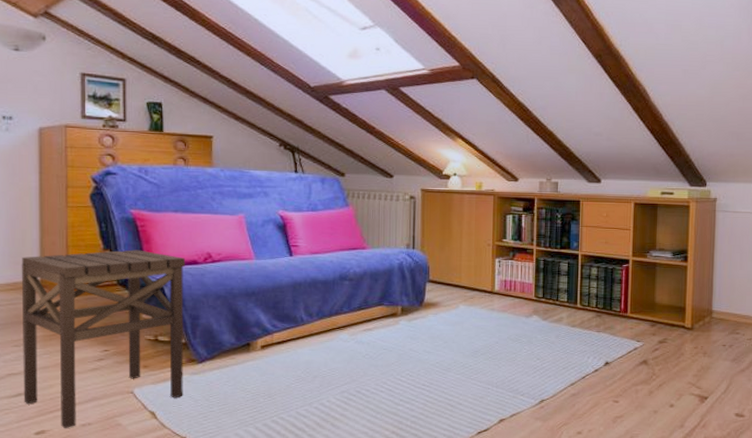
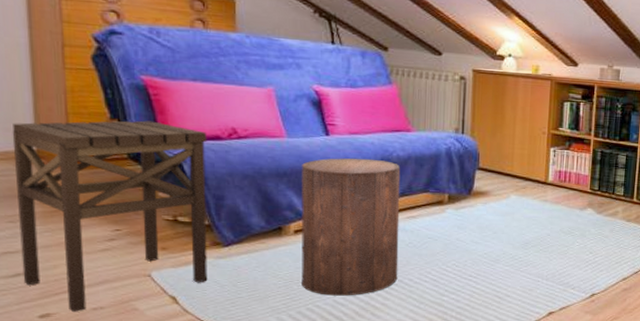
stool: none [267,275,357,408] -> present [302,158,401,296]

